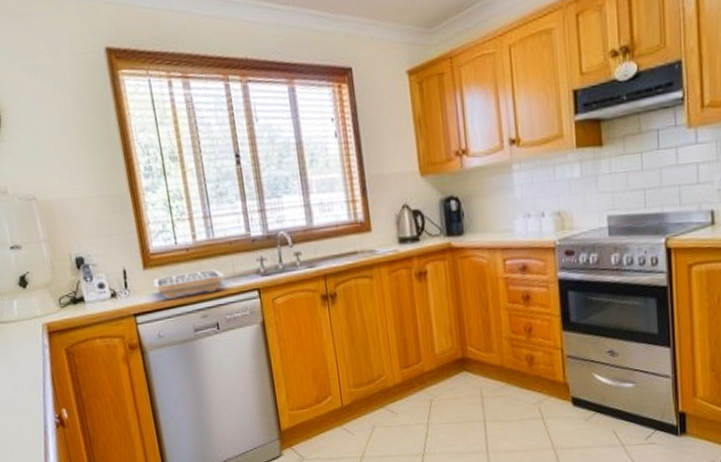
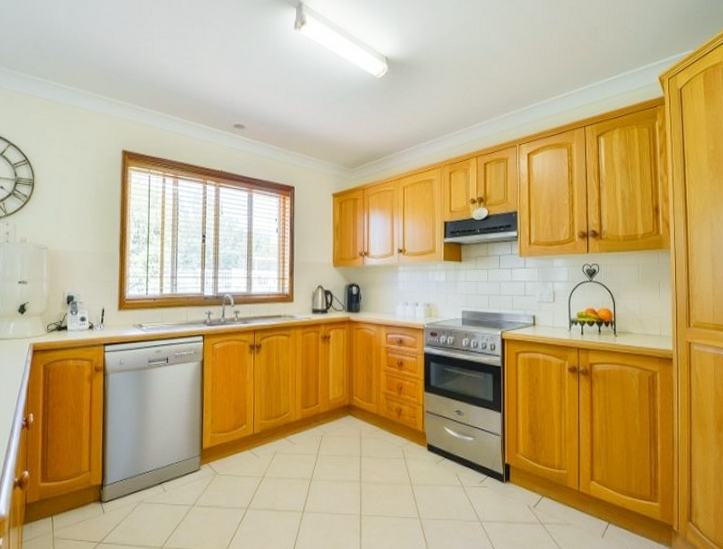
dish rack: present [153,269,224,299] -> none [124,316,179,335]

